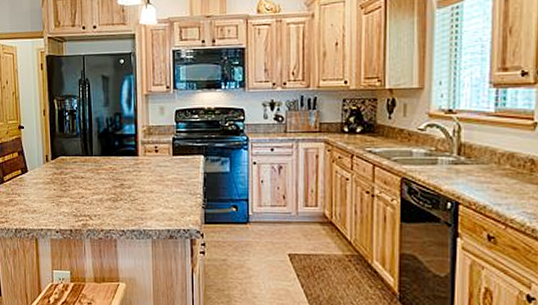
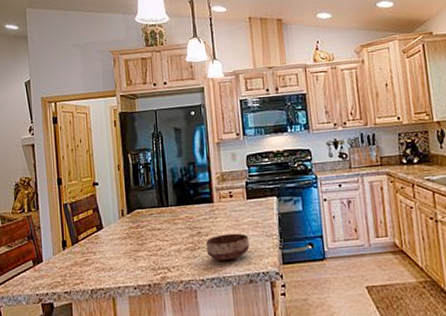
bowl: none [128,188,172,215] -> present [206,233,250,261]

